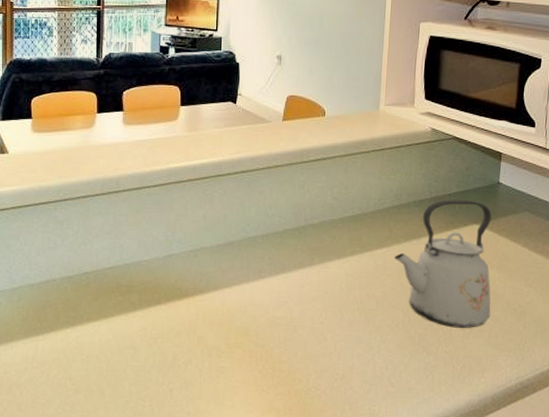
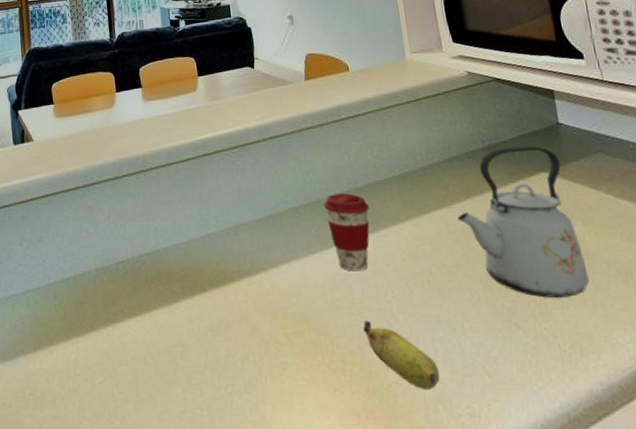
coffee cup: none [280,228,321,296] -> present [324,193,370,272]
banana: none [295,337,352,395] -> present [363,320,440,391]

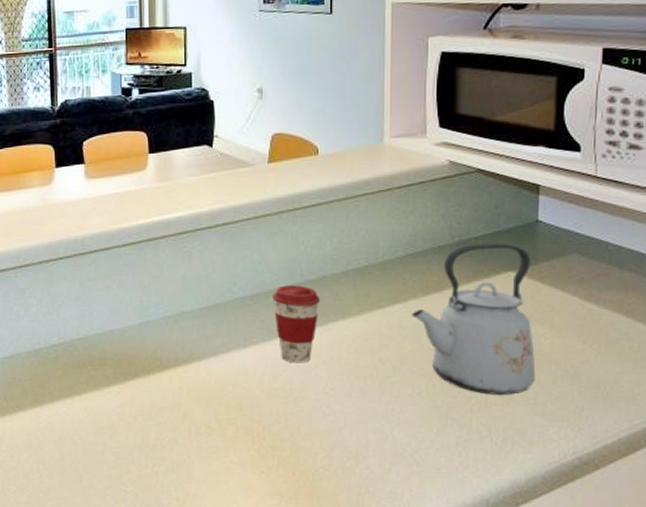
banana: present [363,320,440,391] -> none [298,410,368,476]

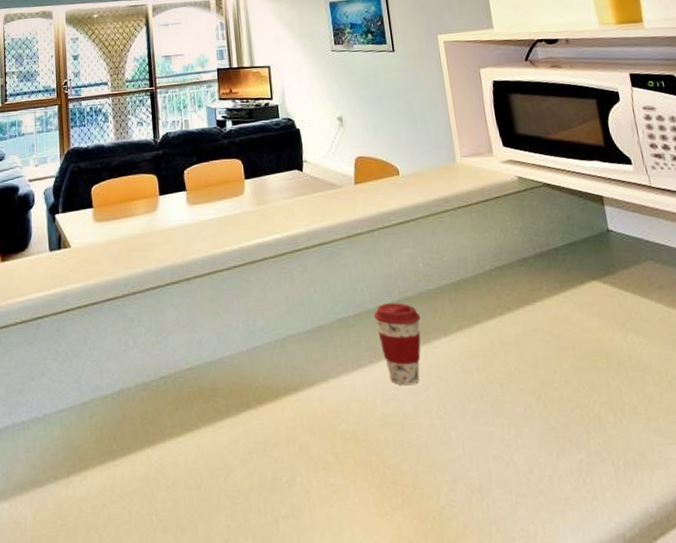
kettle: present [412,243,536,395] -> none [510,253,642,412]

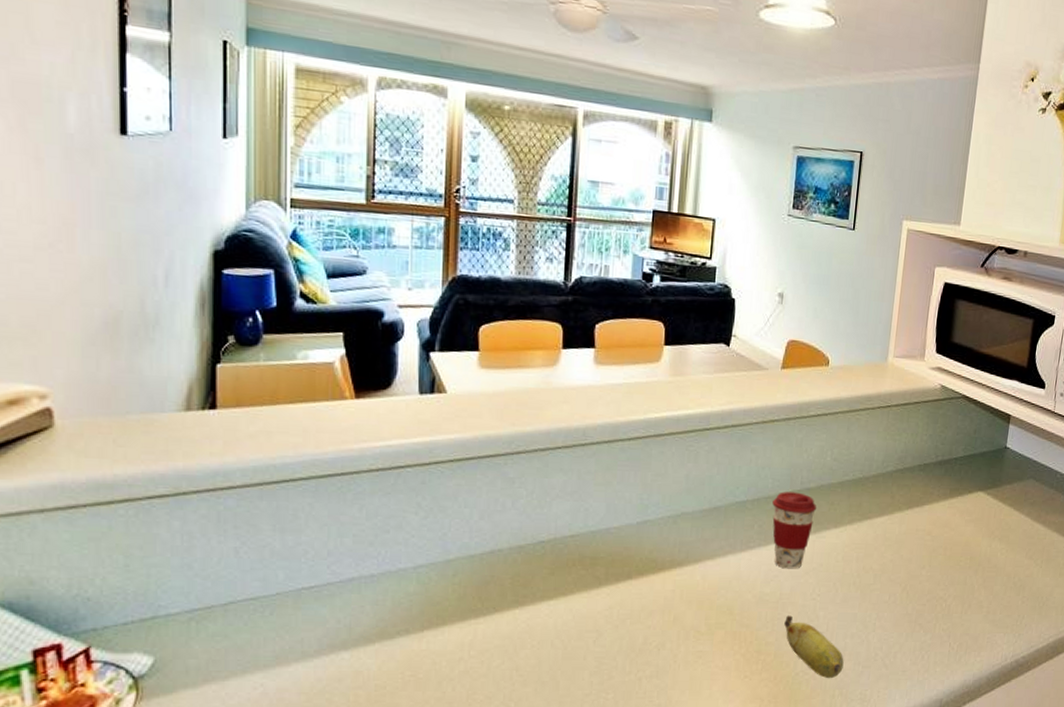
banana: none [415,438,494,512] -> present [784,615,844,679]

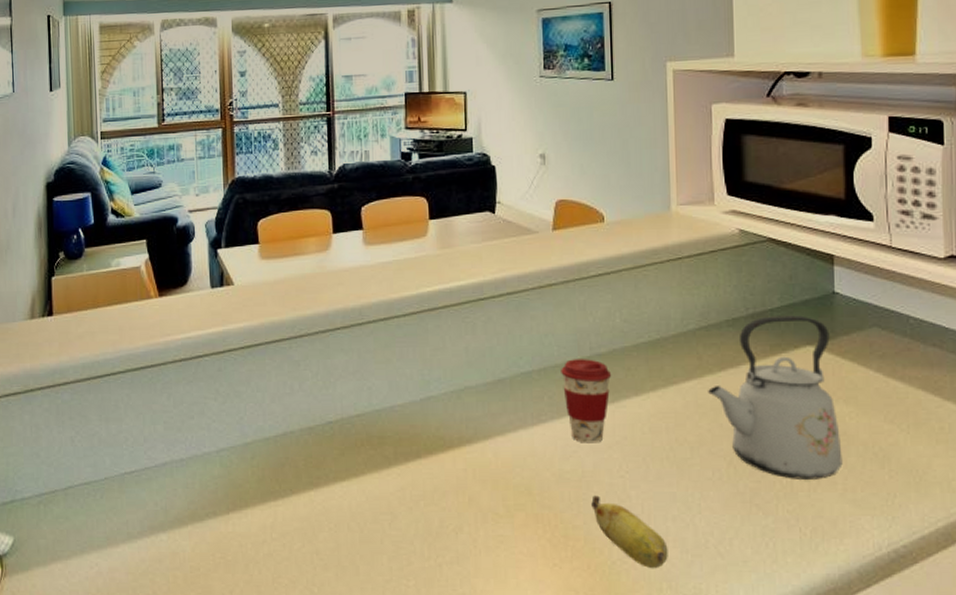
kettle: none [895,464,997,604] -> present [708,315,843,479]

